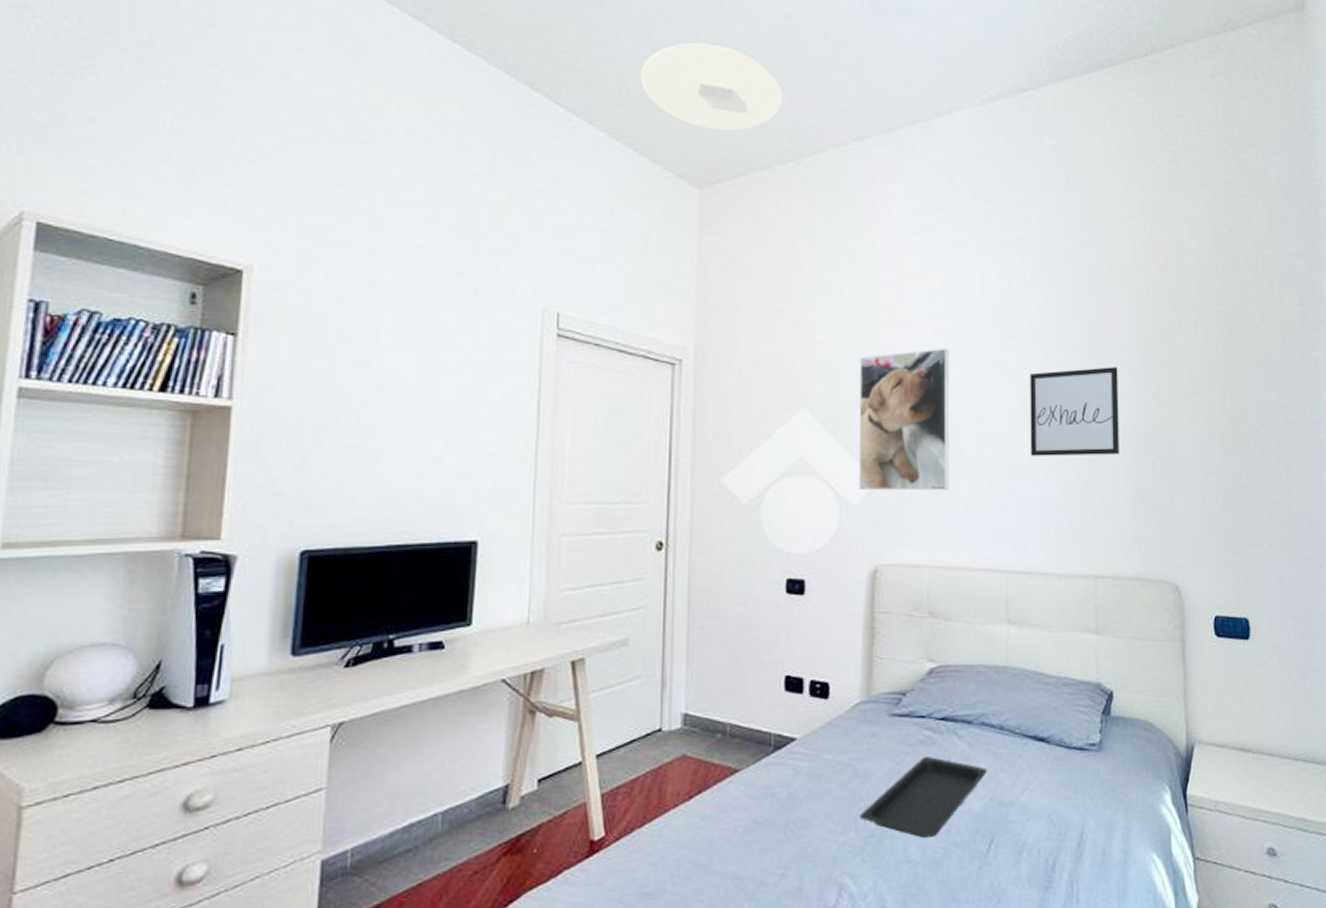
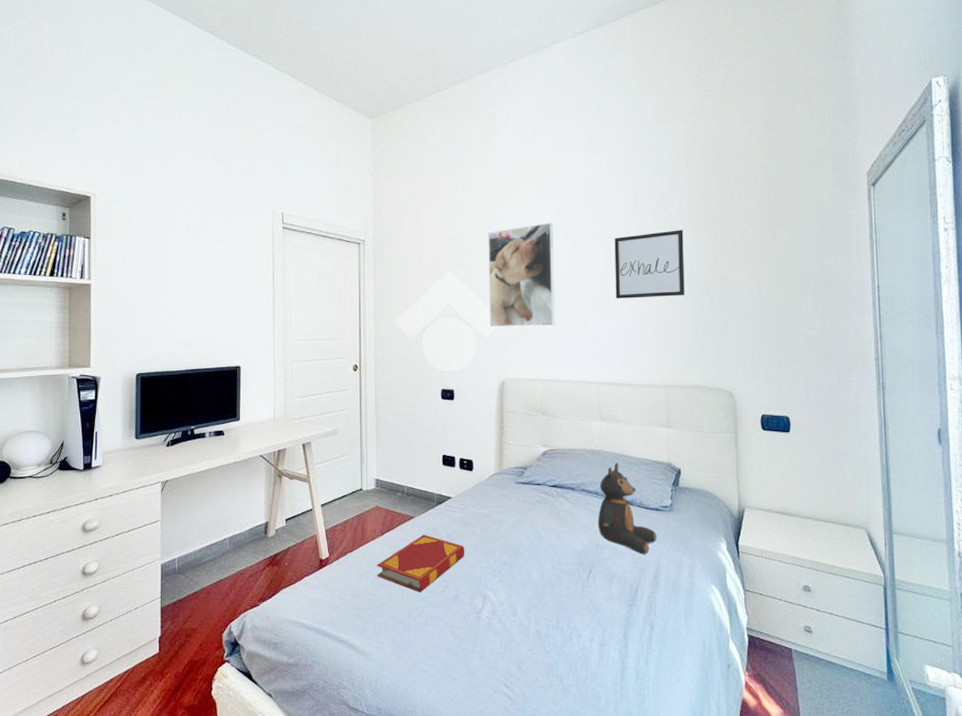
ceiling light: present [641,42,784,132] -> none [329,13,428,76]
hardback book: none [679,795,814,886] -> present [377,534,465,593]
serving tray: present [860,757,988,839] -> none [496,512,587,567]
teddy bear: none [1002,683,1081,814] -> present [597,462,657,554]

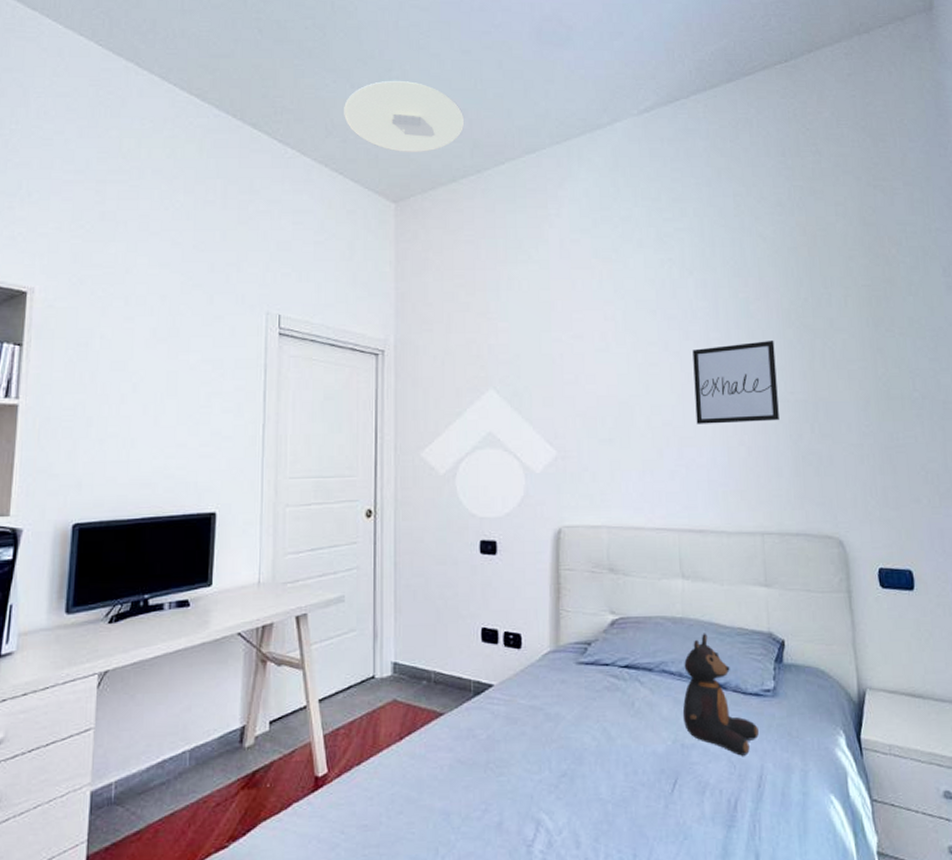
ceiling light: none [329,13,428,76] -> present [344,80,465,153]
hardback book: present [377,534,465,593] -> none [393,737,511,820]
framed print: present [488,222,555,326] -> none [538,330,623,459]

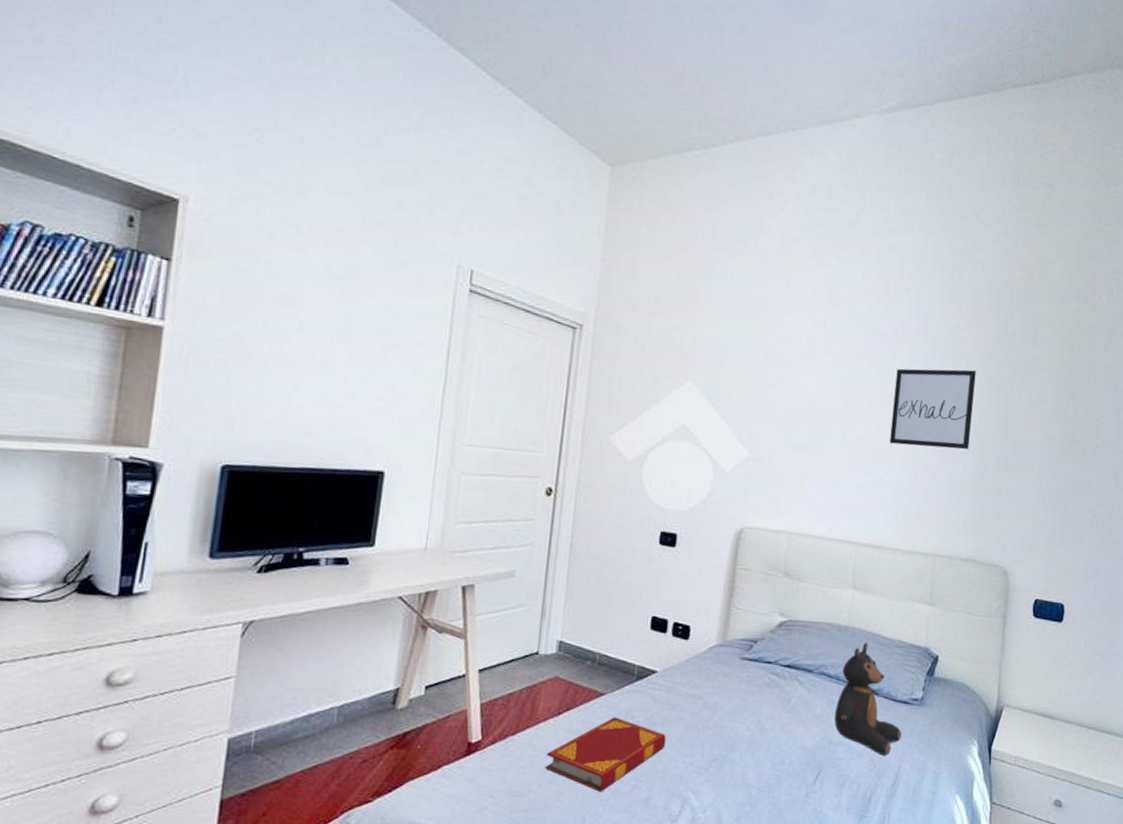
ceiling light: present [344,80,465,153] -> none [565,25,698,116]
hardback book: none [393,737,511,820] -> present [545,717,667,792]

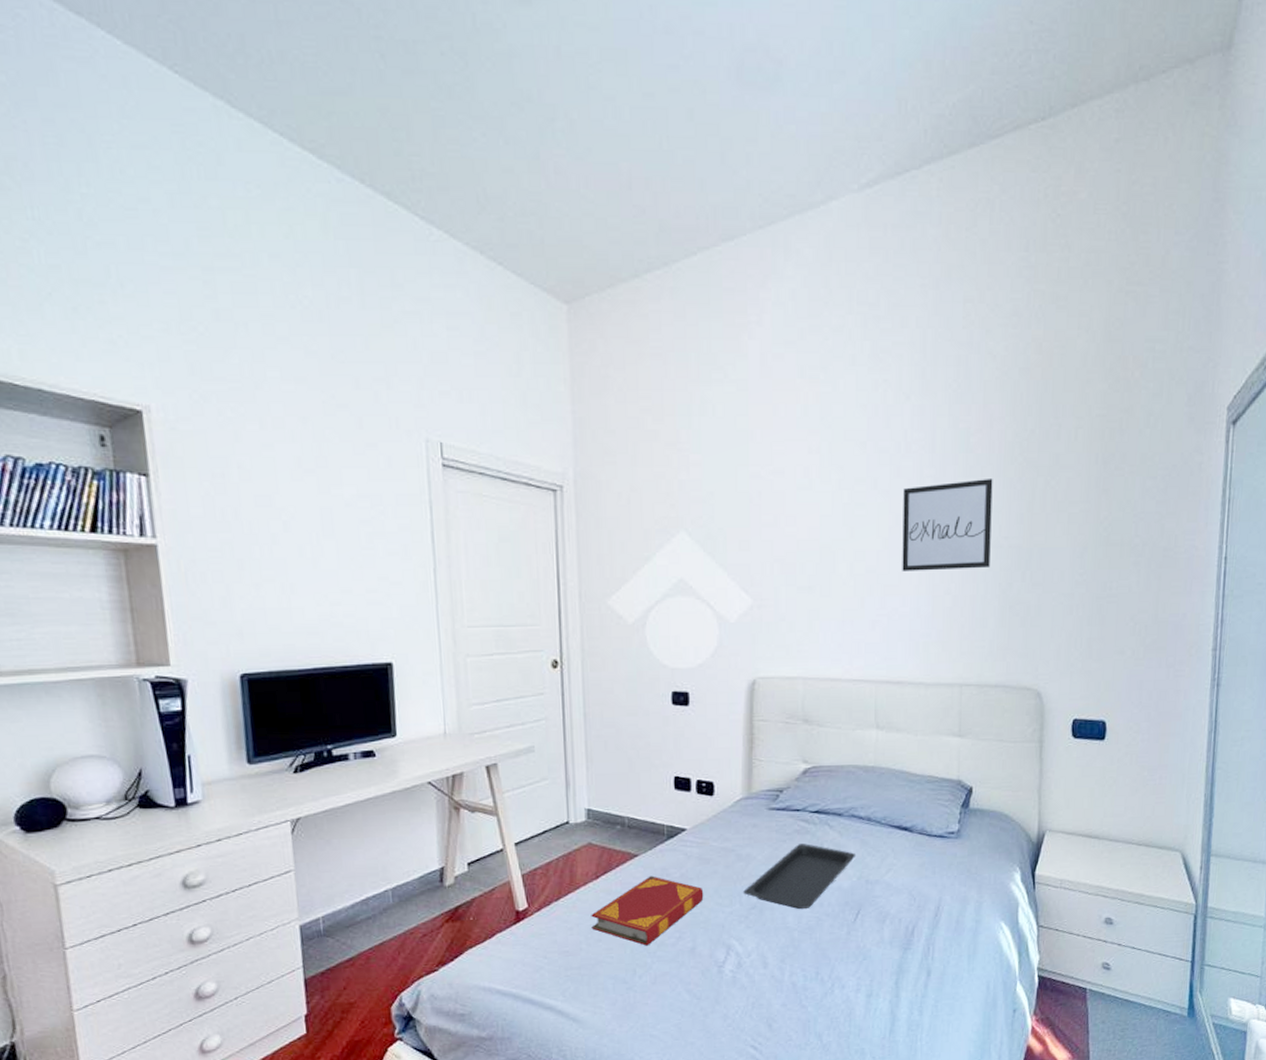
serving tray: none [706,697,822,766] -> present [743,844,857,910]
teddy bear: present [834,642,902,756] -> none [868,780,940,890]

